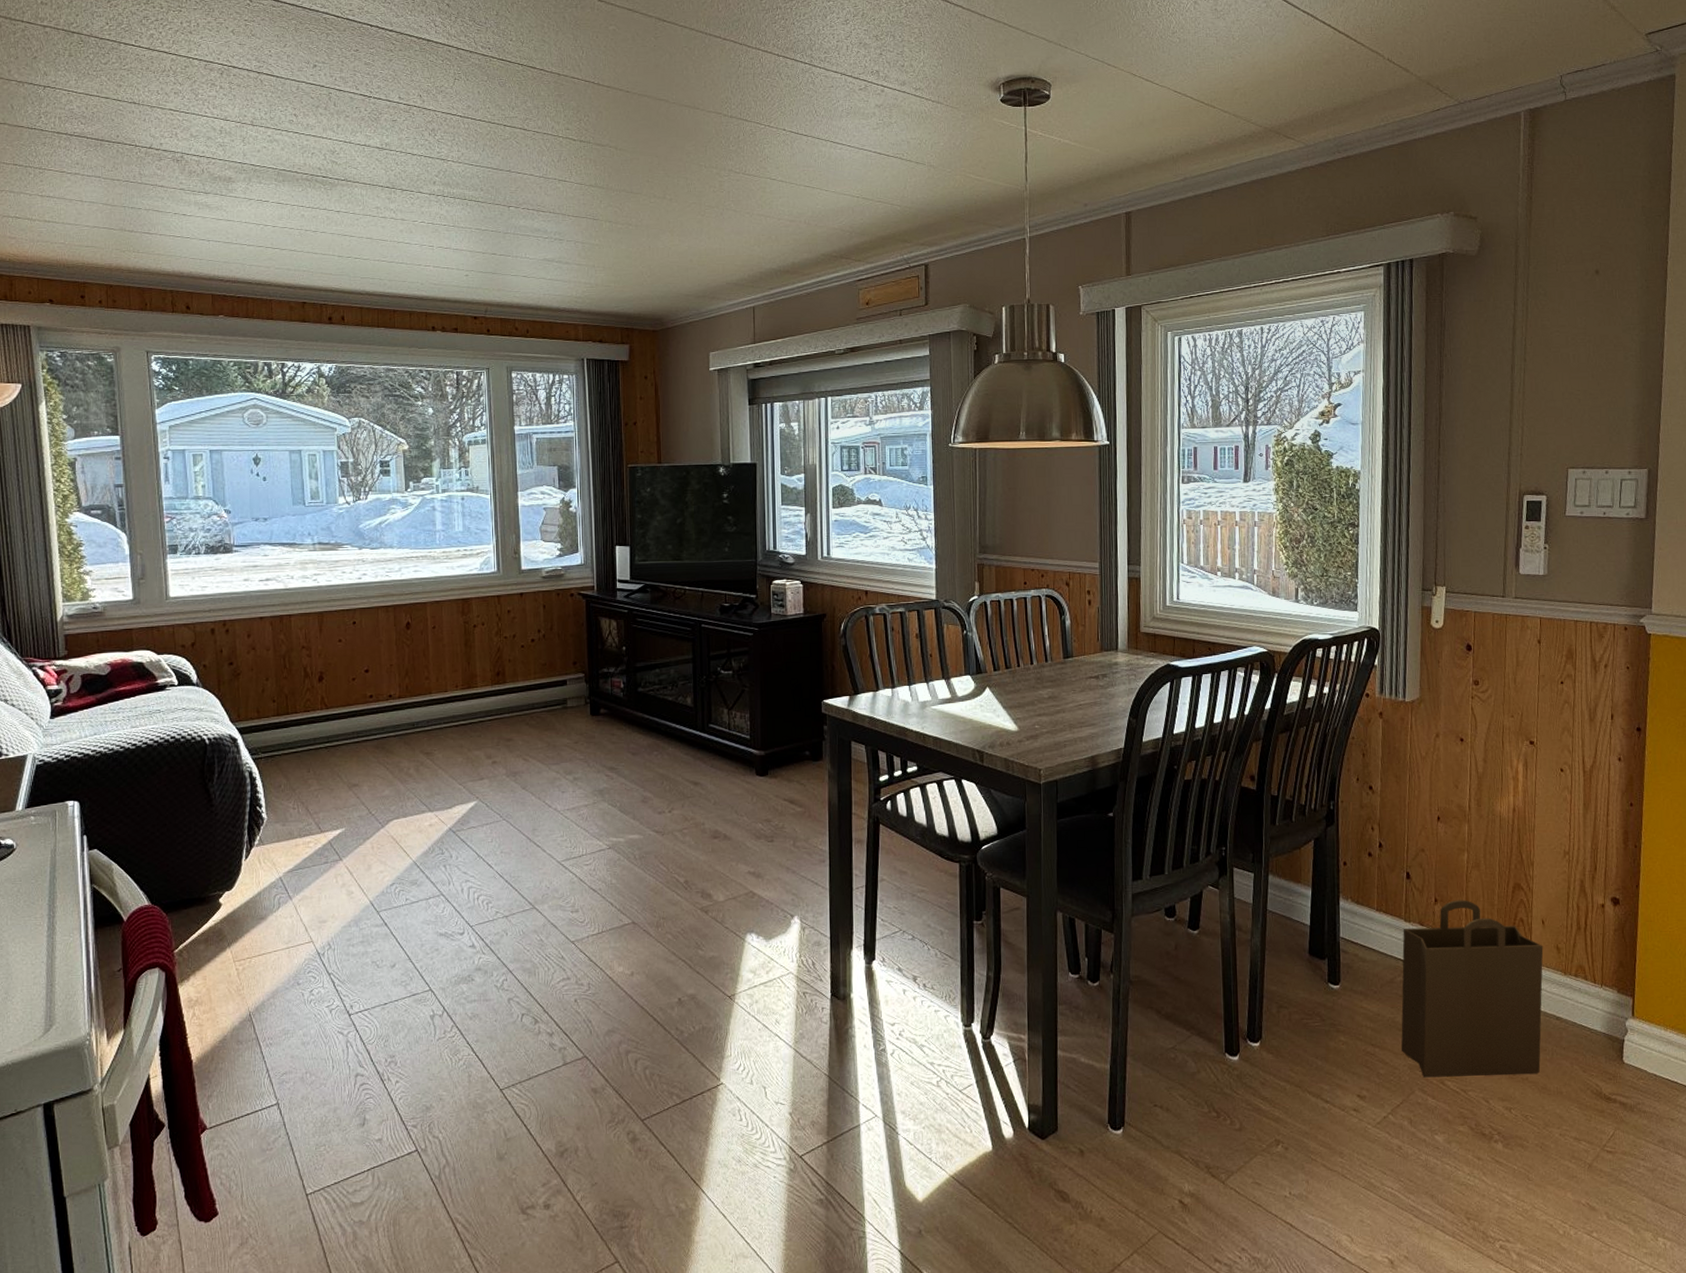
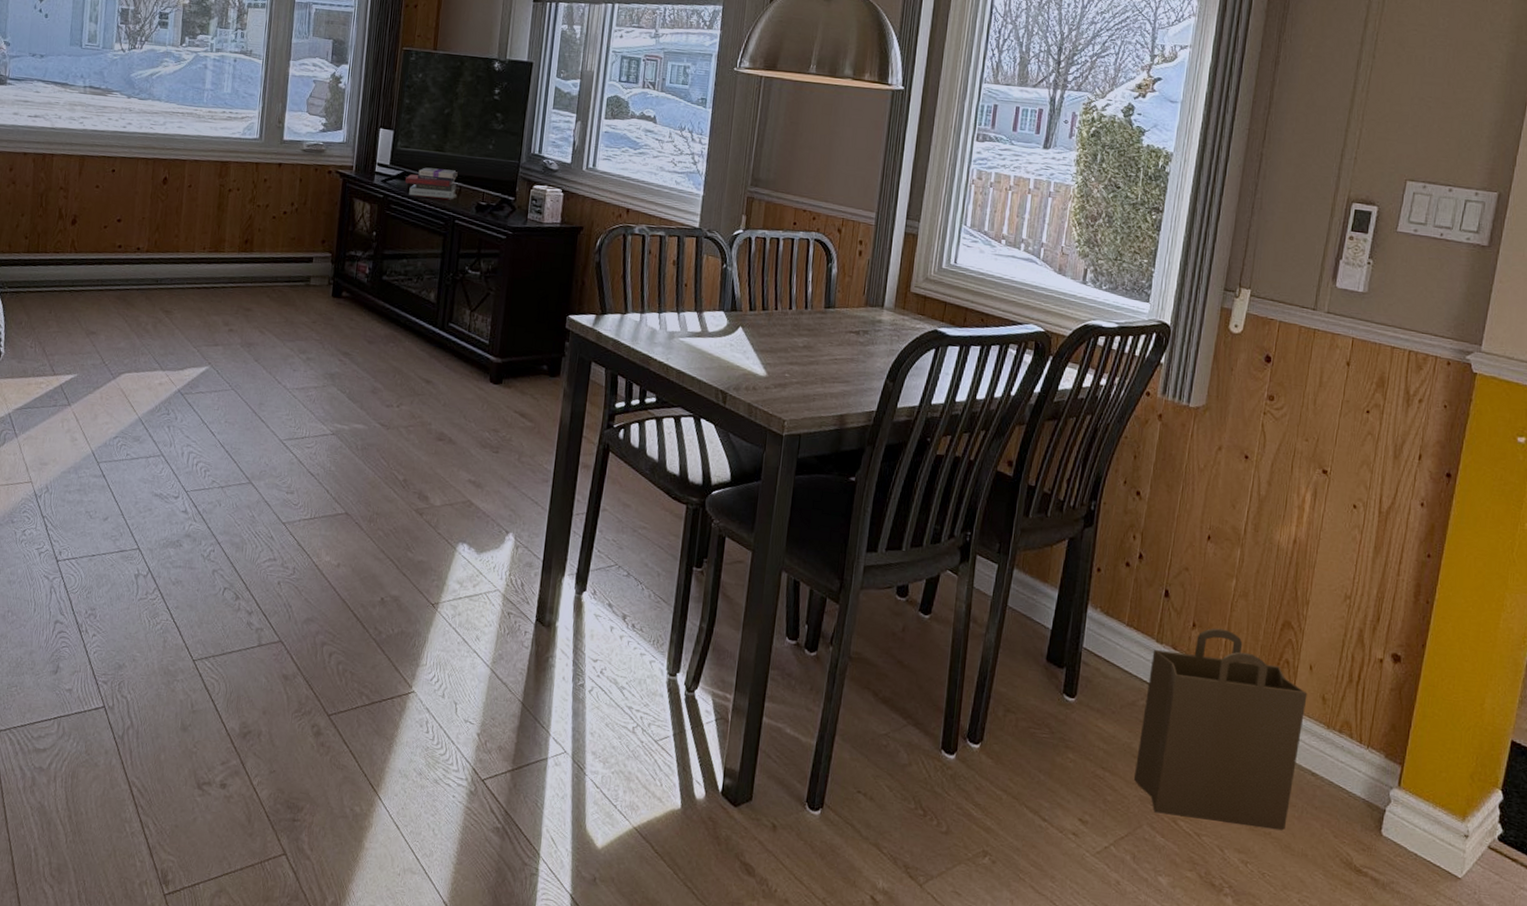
books: none [648,577,701,608] -> present [405,167,458,201]

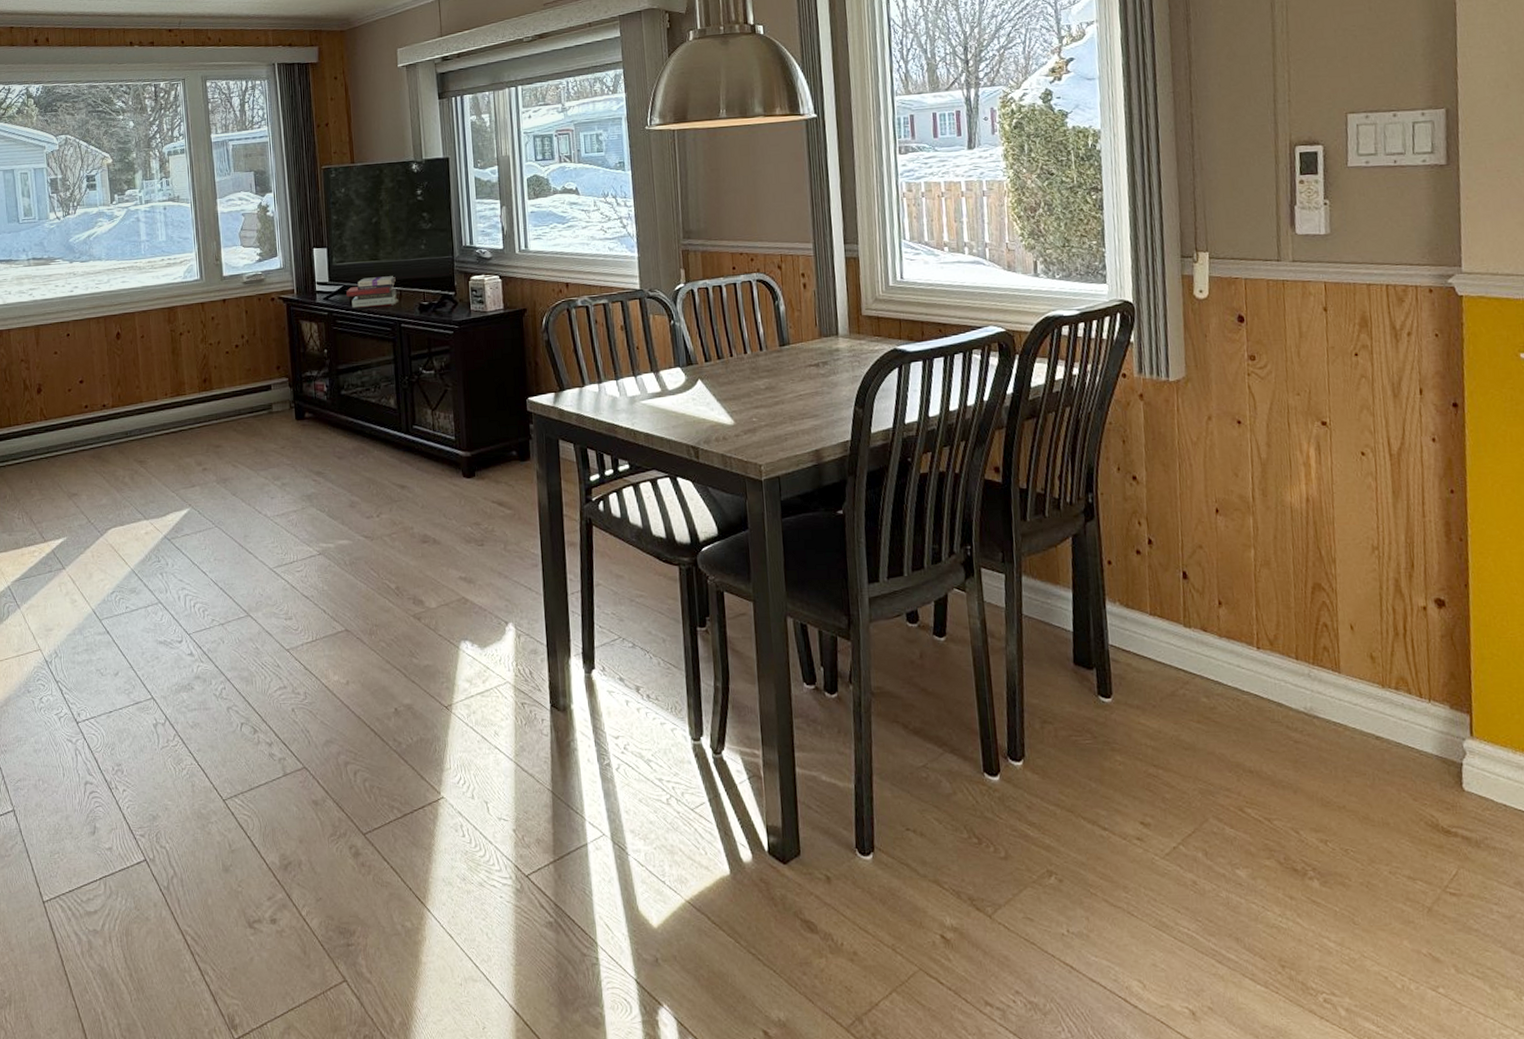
shopping bag: present [1134,628,1308,830] -> none [1182,602,1360,804]

